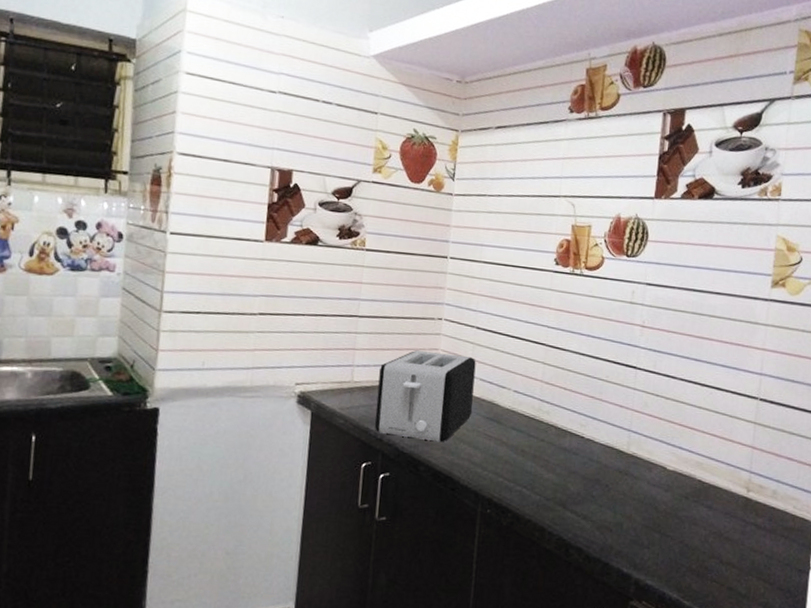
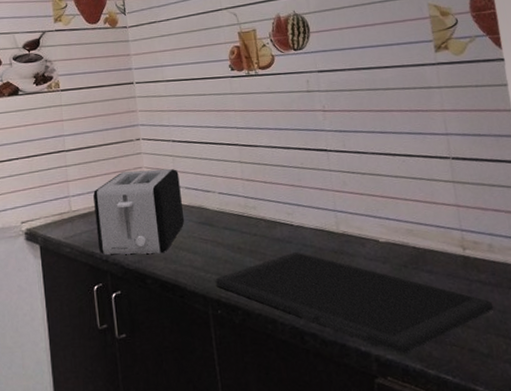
cutting board: none [490,465,763,582] -> present [215,252,494,354]

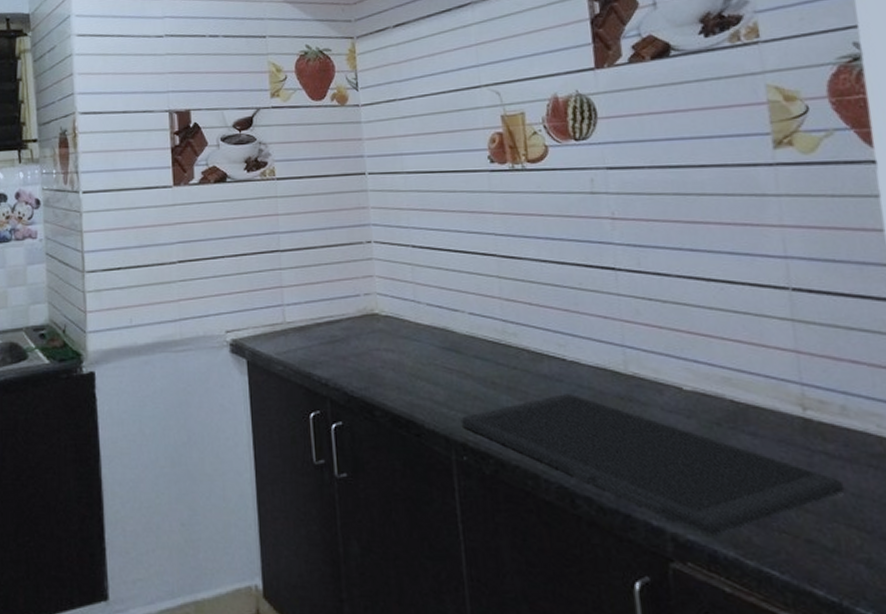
toaster: present [93,168,185,255] -> none [312,279,425,381]

